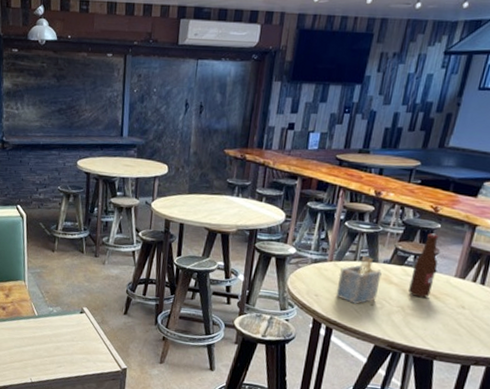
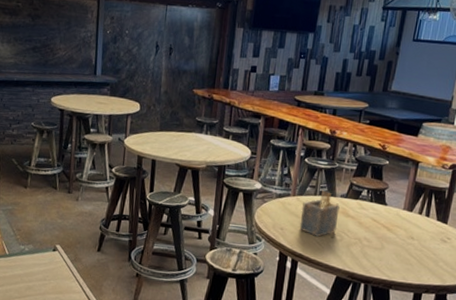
beer bottle: present [408,233,439,298] -> none [364,169,389,230]

